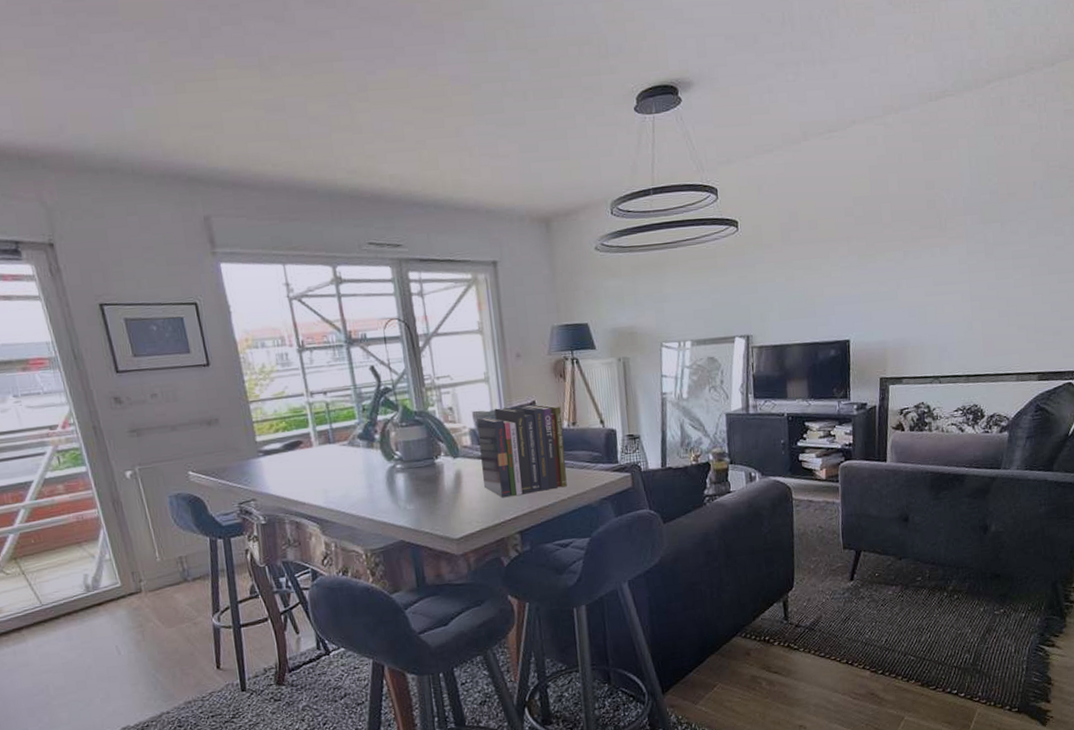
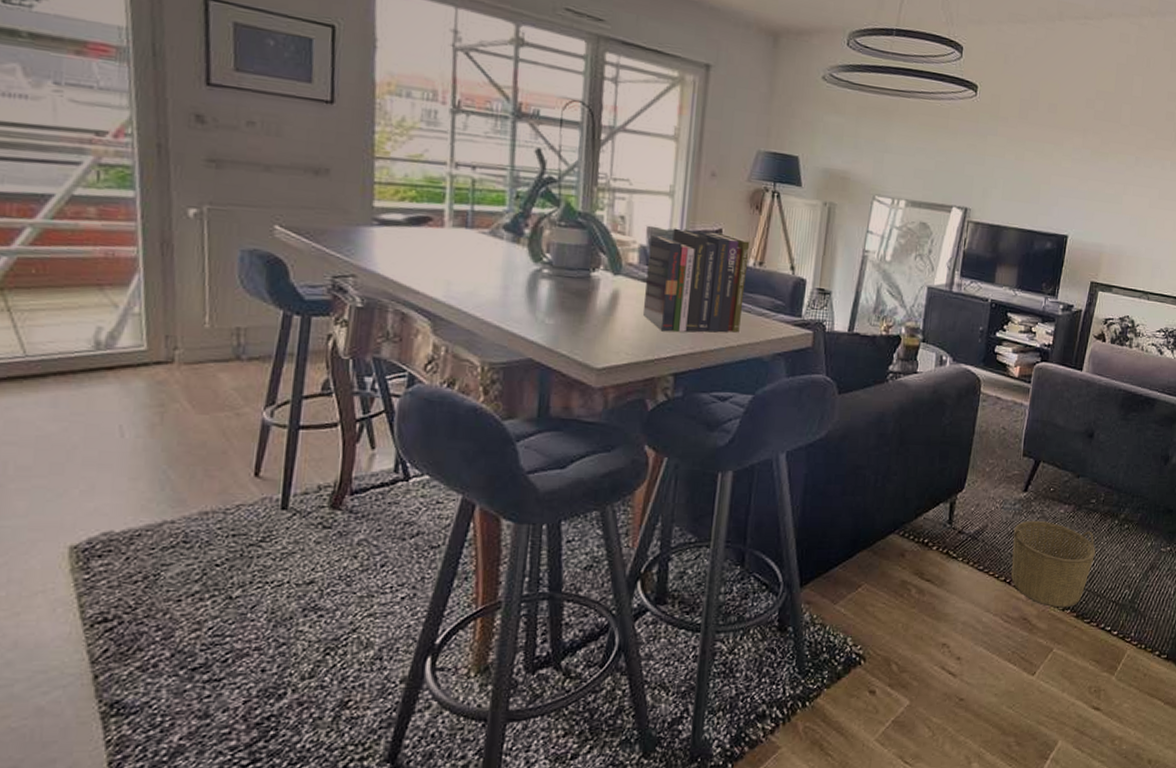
basket: none [846,604,930,680] -> present [1011,520,1096,608]

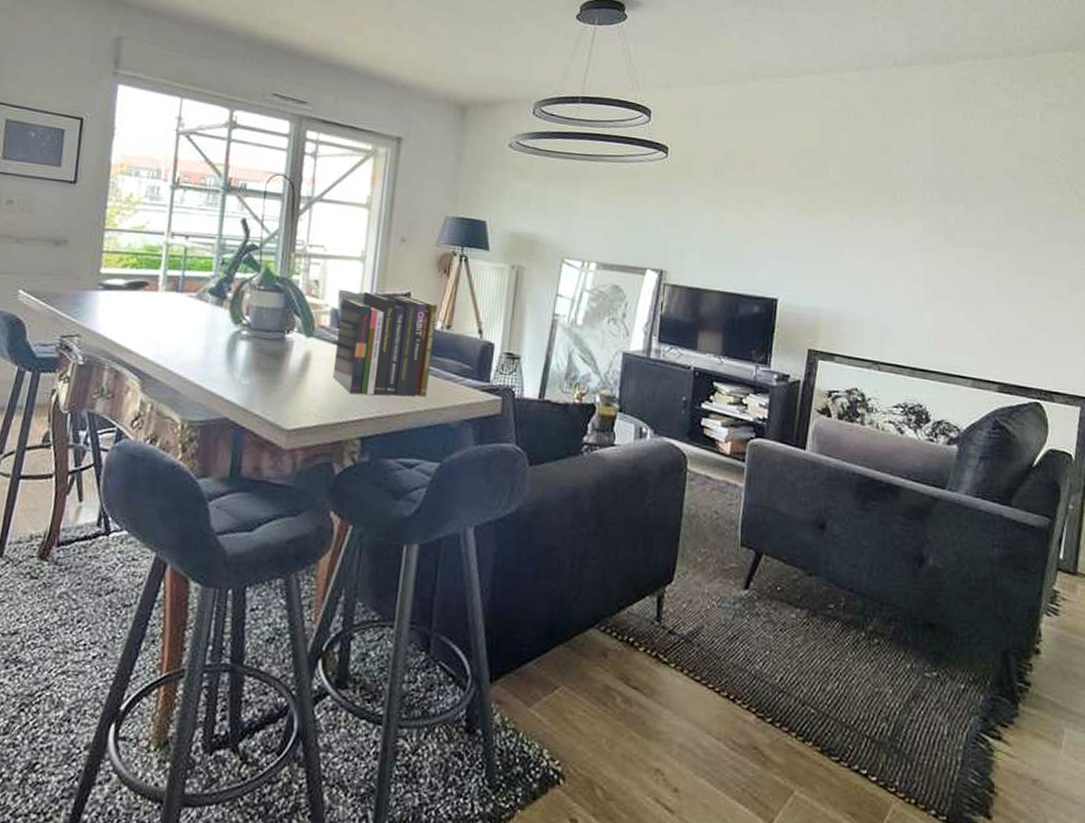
basket: present [1011,520,1096,608] -> none [734,624,840,739]

